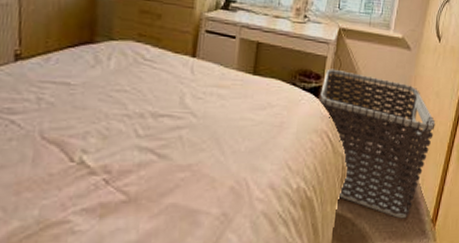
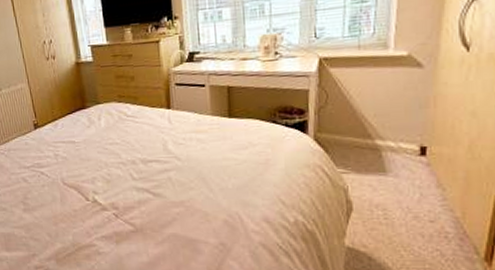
clothes hamper: present [318,68,436,219] -> none [306,101,475,256]

